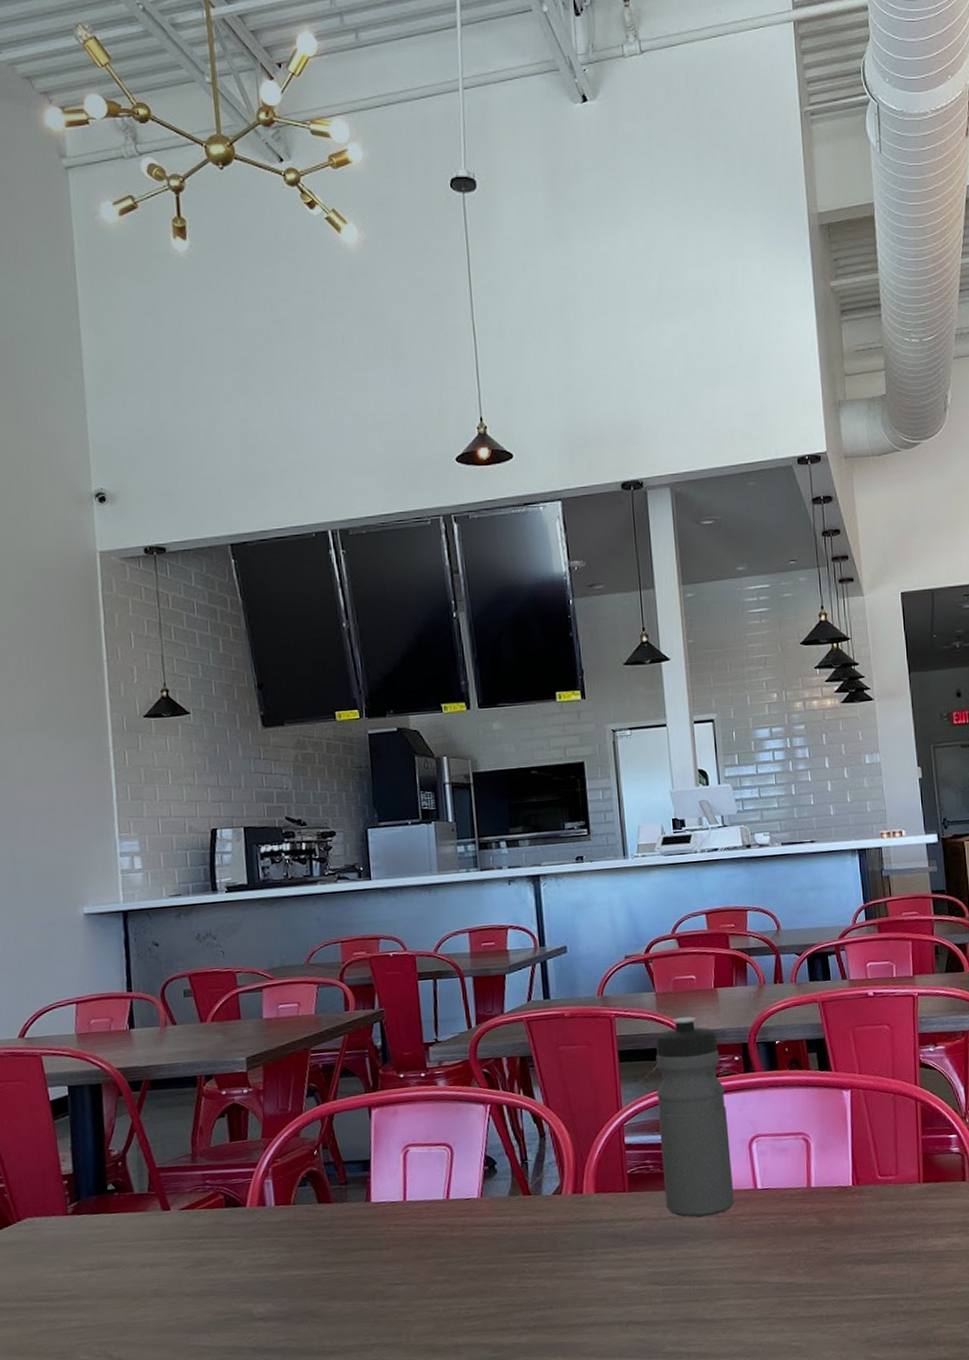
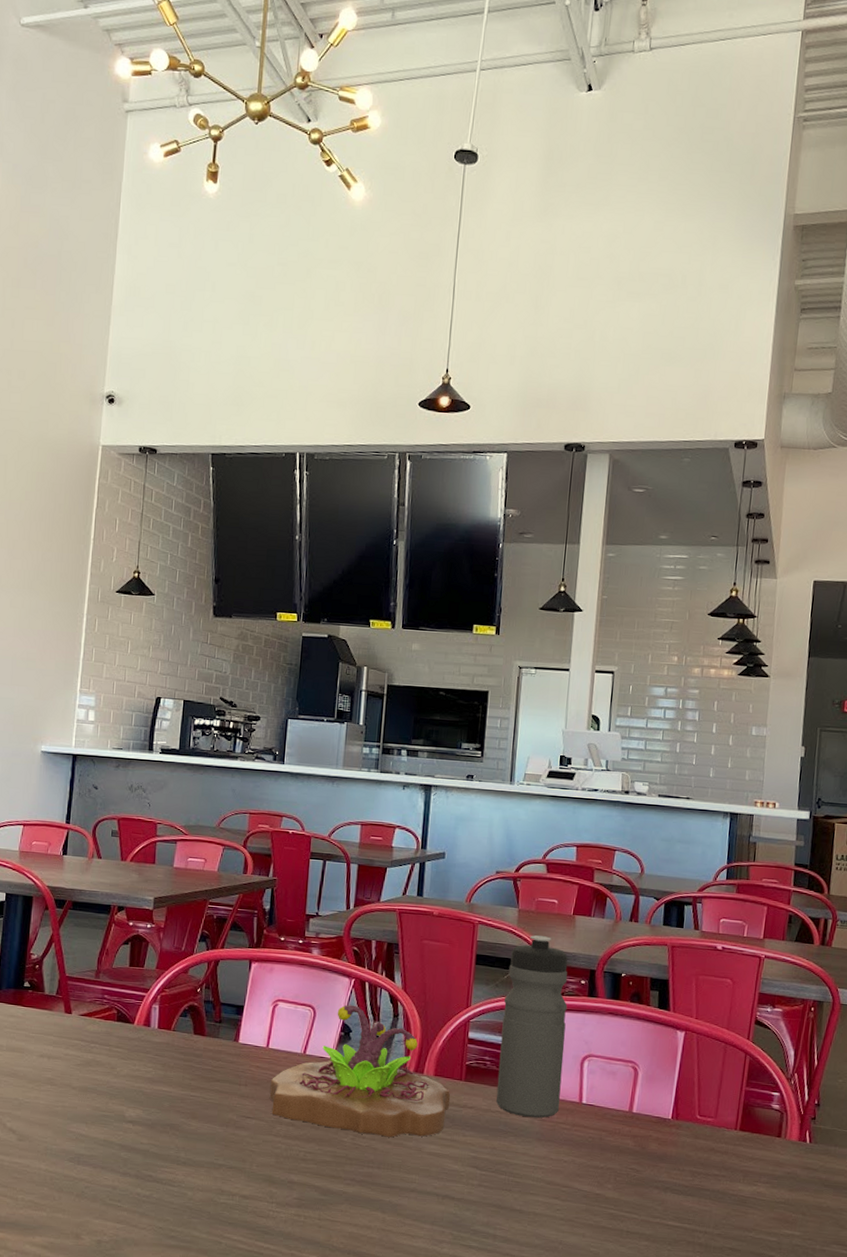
succulent planter: none [414,1133,618,1277] -> present [269,1004,451,1138]

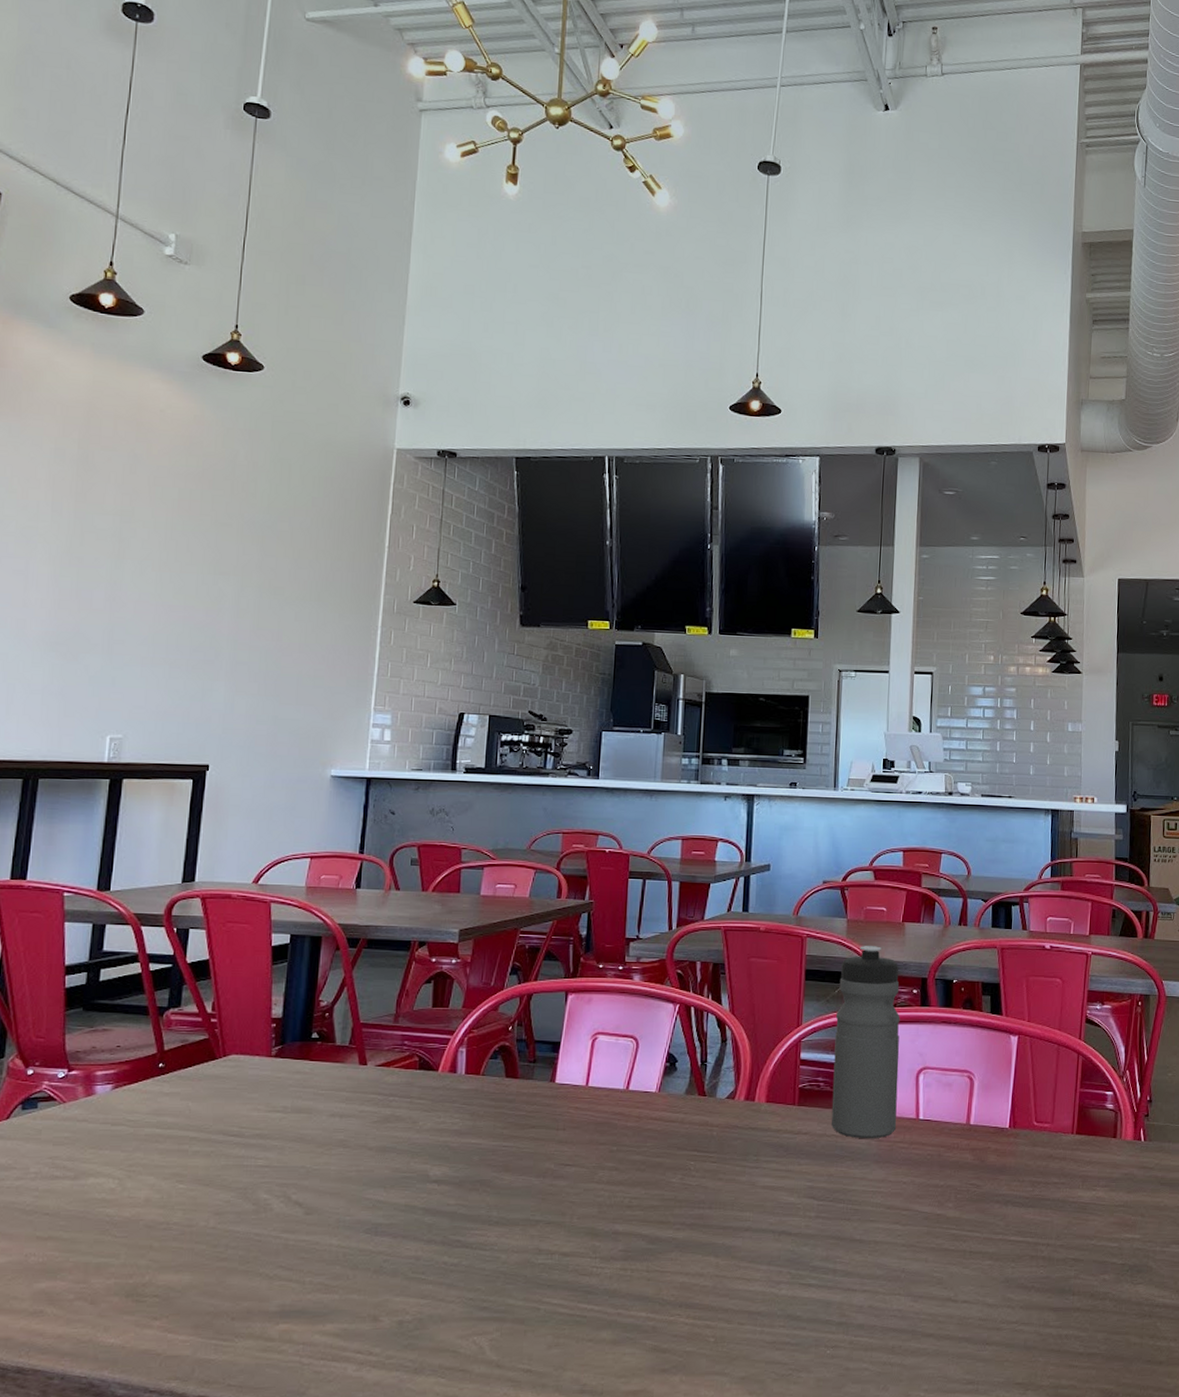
succulent planter: present [269,1004,451,1138] -> none [590,1033,784,1173]

